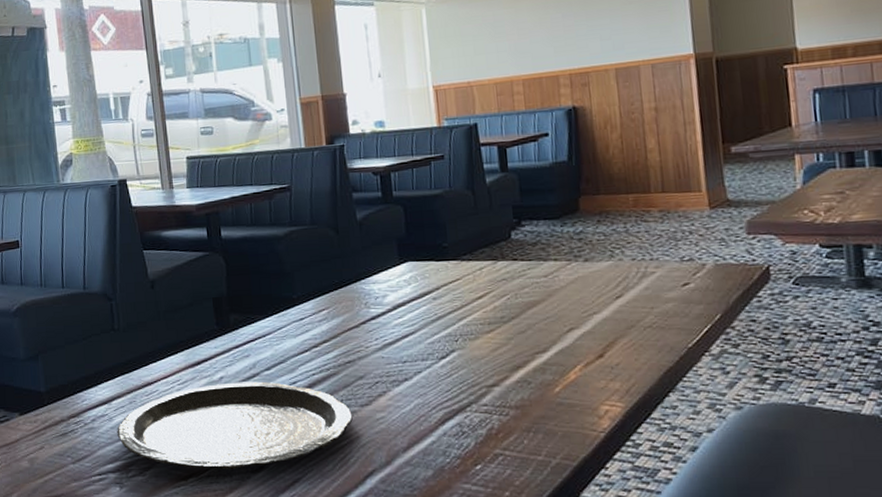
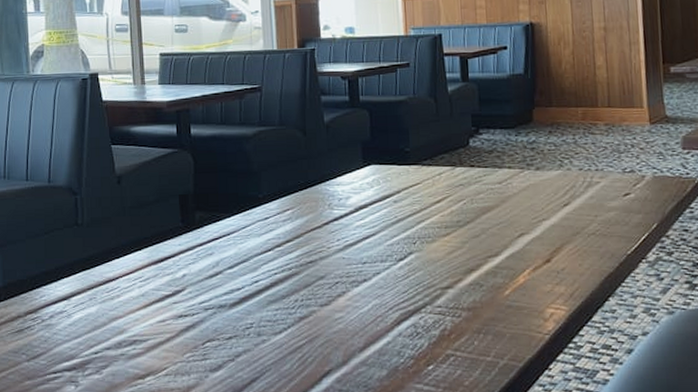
plate: present [117,381,353,470] -> none [75,279,312,369]

